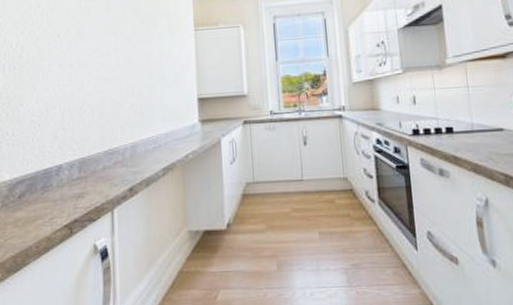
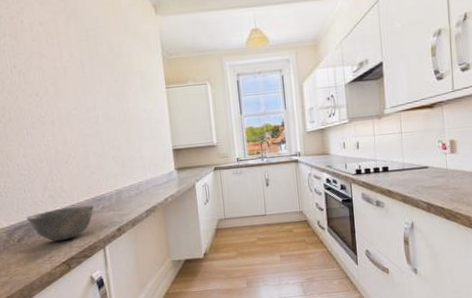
bowl: none [31,159,106,200] -> present [26,205,95,242]

